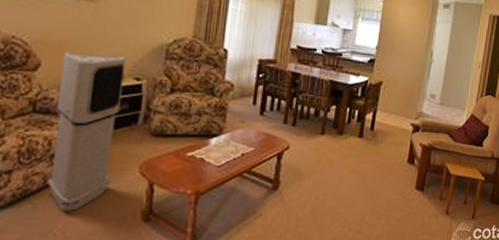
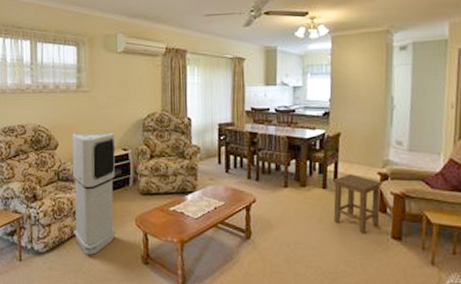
stool: none [365,124,414,185] -> present [332,174,383,234]

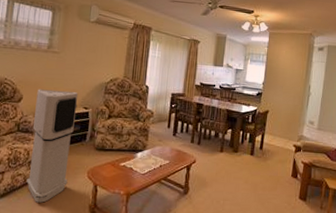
stool: present [332,174,383,234] -> none [256,145,297,194]

